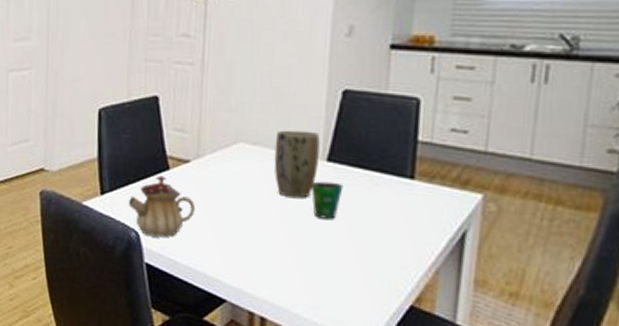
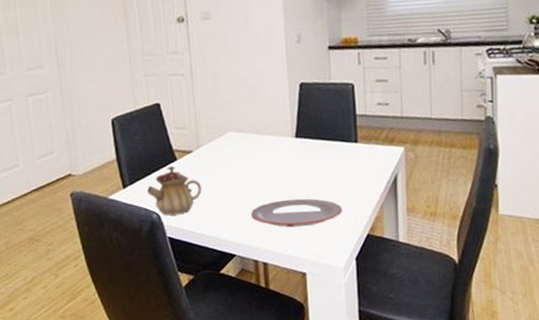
plate: none [253,240,380,281] -> present [251,198,343,228]
plant pot: present [274,130,320,198] -> none [255,117,290,168]
cup: present [311,181,344,219] -> none [286,152,310,181]

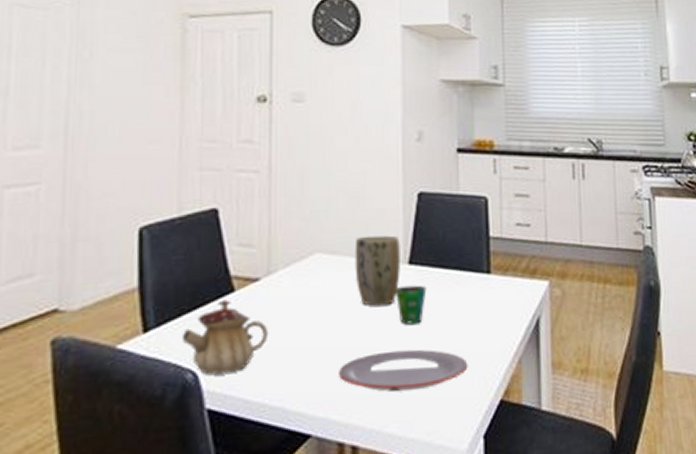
plant pot: none [255,117,290,168] -> present [354,235,400,306]
cup: none [286,152,310,181] -> present [394,285,427,325]

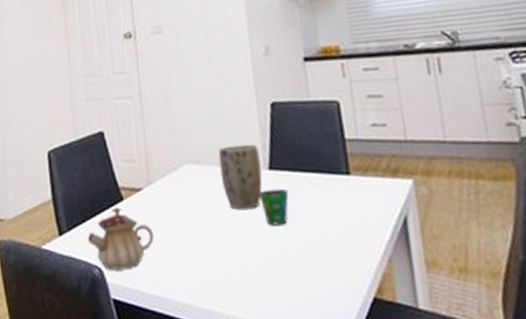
plate: present [339,349,468,392] -> none [216,248,337,288]

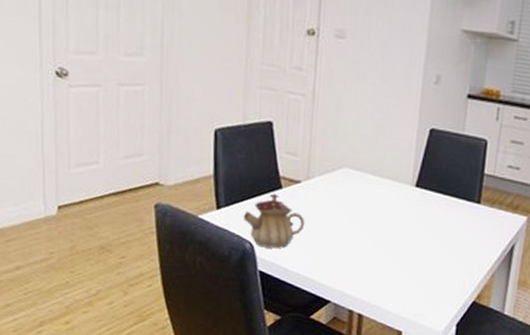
plant pot: present [218,144,262,209] -> none [373,159,411,216]
cup: present [258,188,289,226] -> none [402,203,428,234]

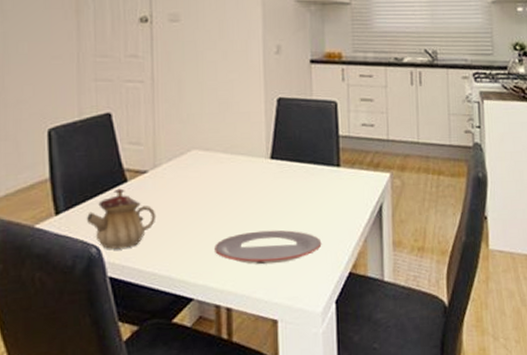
plate: none [354,251,452,284] -> present [215,230,322,265]

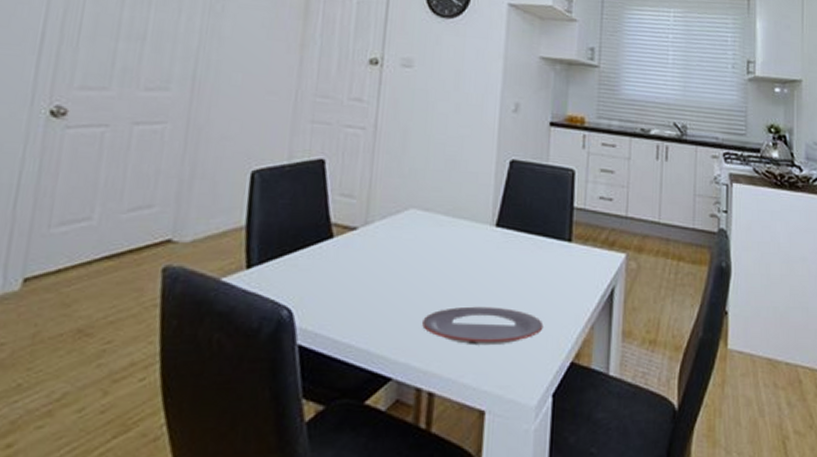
teapot: present [86,188,156,249] -> none [280,244,361,313]

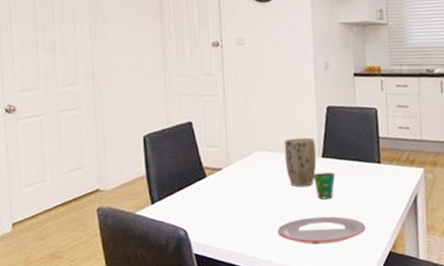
plant pot: none [445,196,490,263] -> present [284,137,317,187]
cup: none [481,246,511,283] -> present [313,172,335,199]

